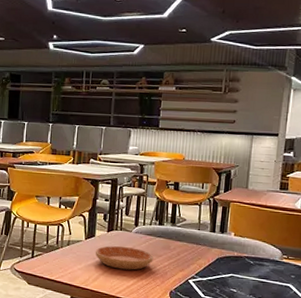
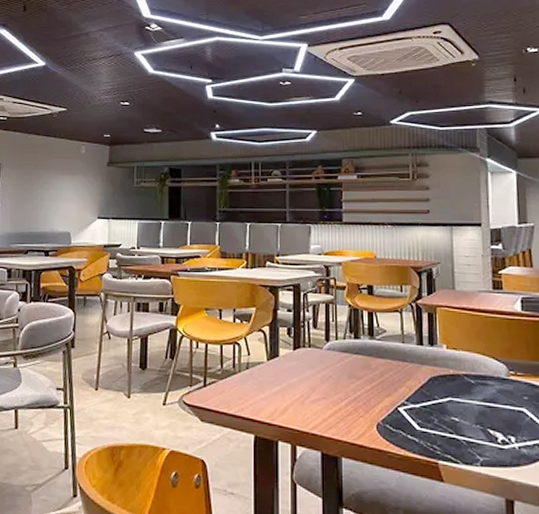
saucer: present [95,246,154,270] -> none [280,367,352,398]

